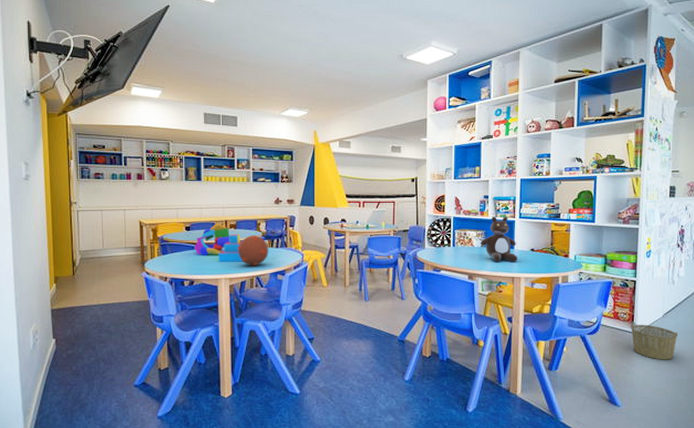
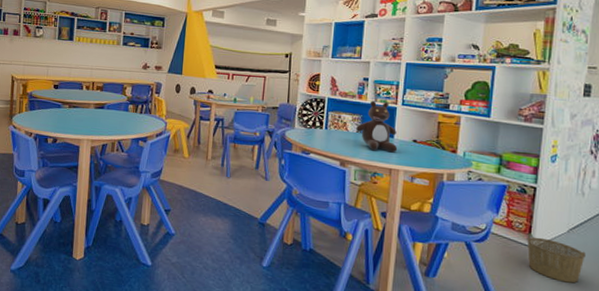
toy block set: present [194,223,230,257] -> none [60,84,96,116]
toy blocks: present [218,234,243,262] -> none [82,96,107,125]
toy ball: present [238,235,269,266] -> none [102,99,133,131]

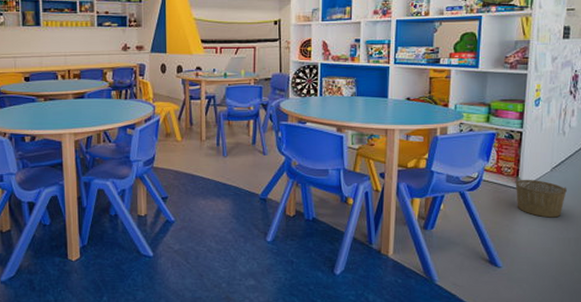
stuffed animal: present [356,100,398,153] -> none [351,62,392,113]

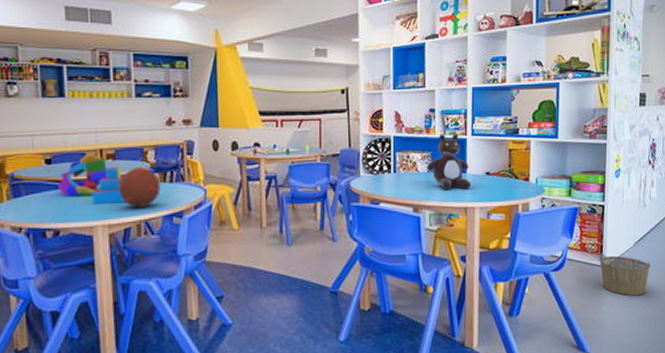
toy block set: none [35,73,74,110] -> present [58,153,108,198]
toy blocks: none [61,85,89,116] -> present [91,167,127,204]
toy ball: none [83,86,117,120] -> present [118,167,161,208]
stuffed animal: none [351,62,392,113] -> present [427,133,472,190]

